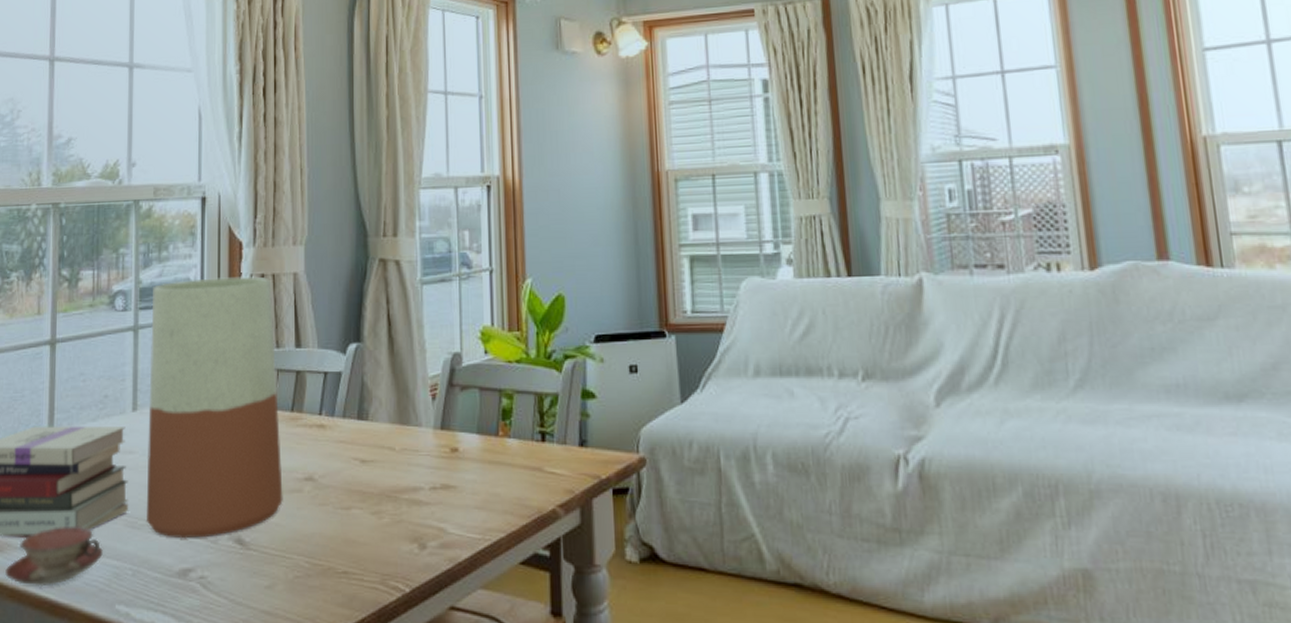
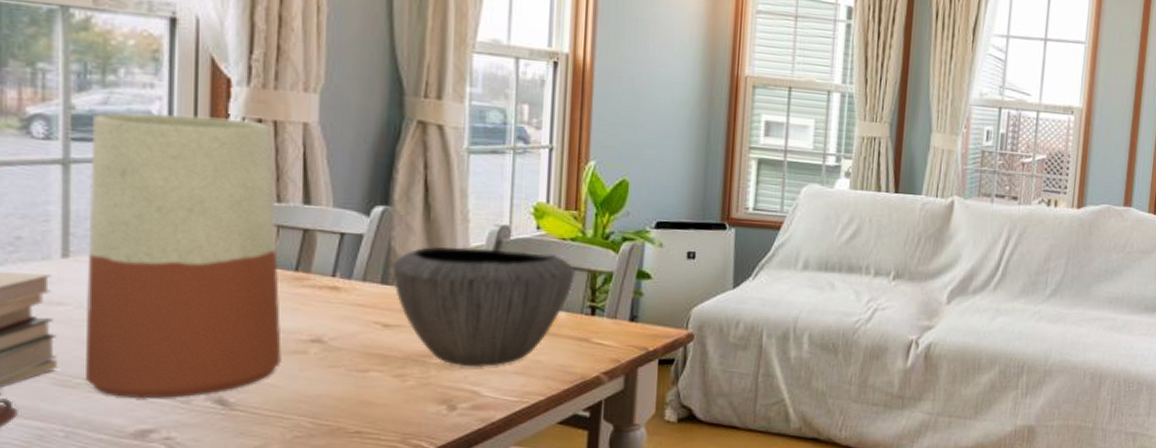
bowl: none [364,377,523,503] -> present [391,246,575,368]

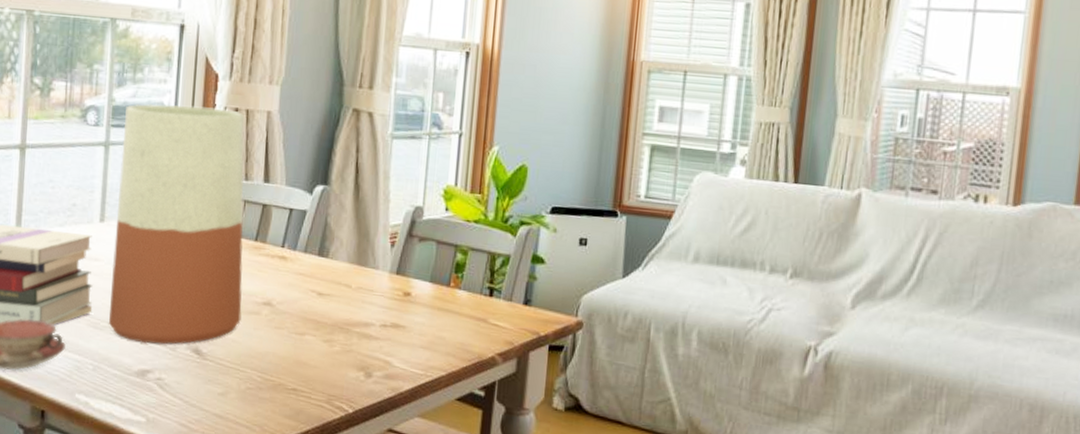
bowl: present [391,246,575,368] -> none [326,223,477,340]

